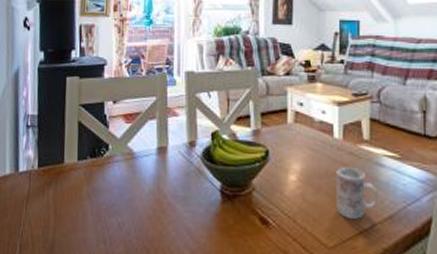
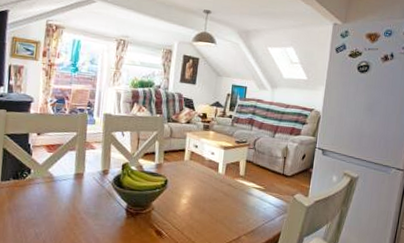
mug: present [337,166,378,219] -> none [215,194,246,232]

